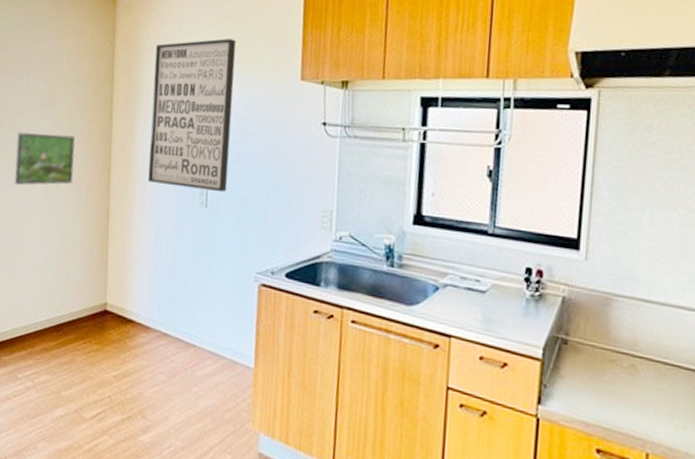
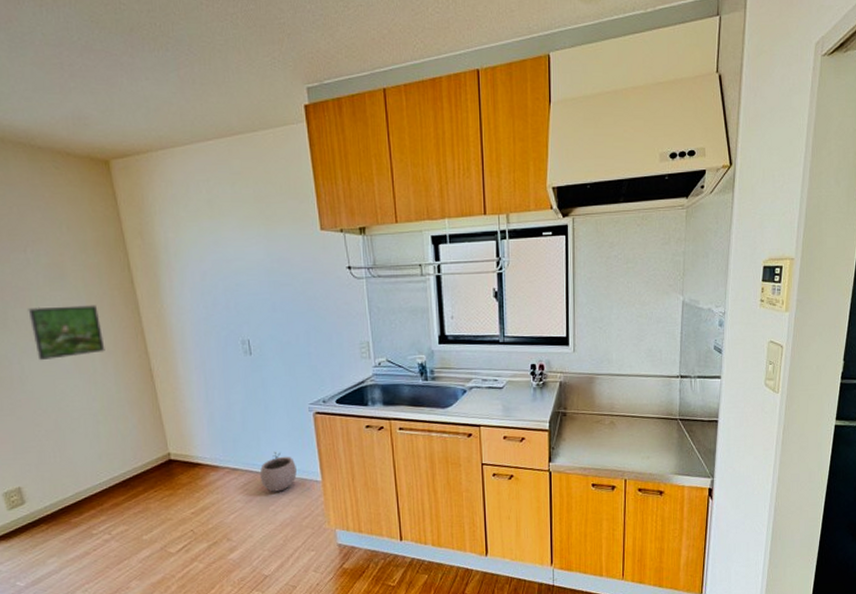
wall art: present [147,38,237,193] -> none [165,196,268,340]
plant pot: none [189,323,230,372] -> present [259,452,297,492]

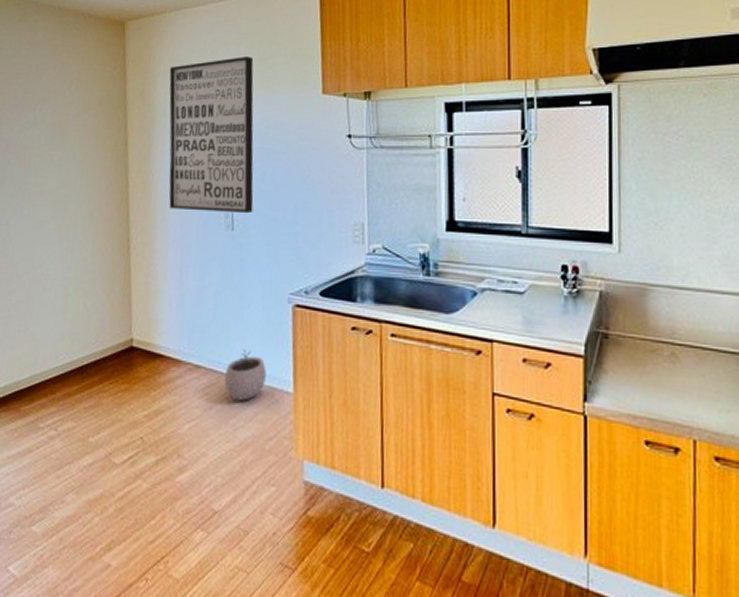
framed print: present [28,305,105,361] -> none [24,166,90,223]
wall art: none [165,196,268,340] -> present [168,57,254,214]

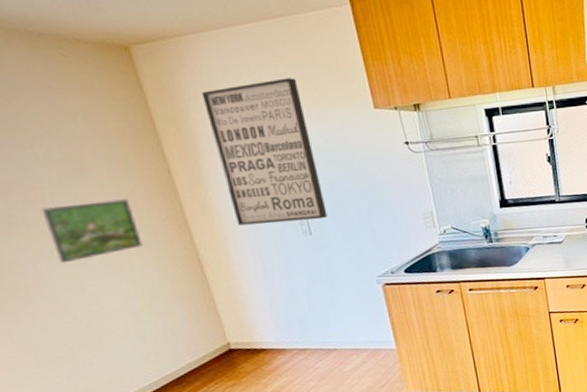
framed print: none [24,166,90,223] -> present [41,199,143,264]
plant pot: present [224,350,266,401] -> none [331,327,370,367]

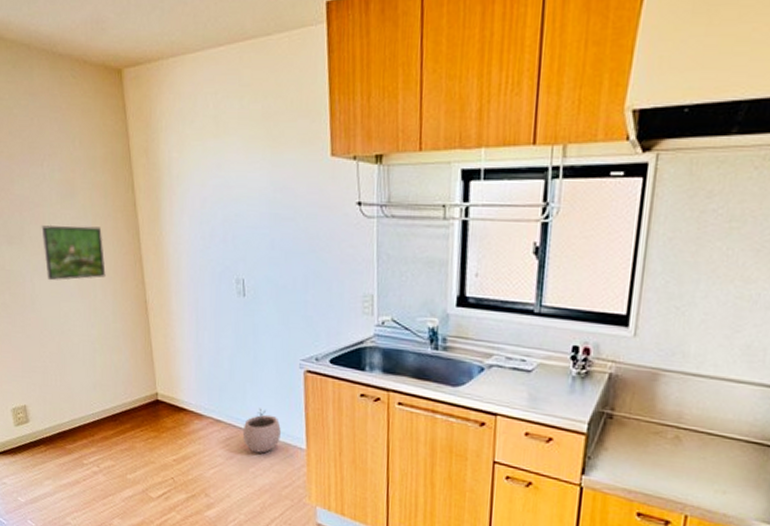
wall art: present [201,78,328,226] -> none [171,112,264,281]
plant pot: none [331,327,370,367] -> present [242,409,281,453]

